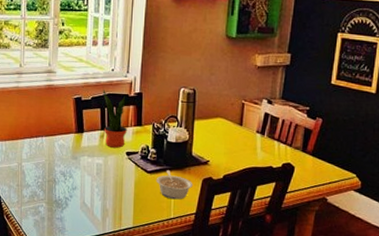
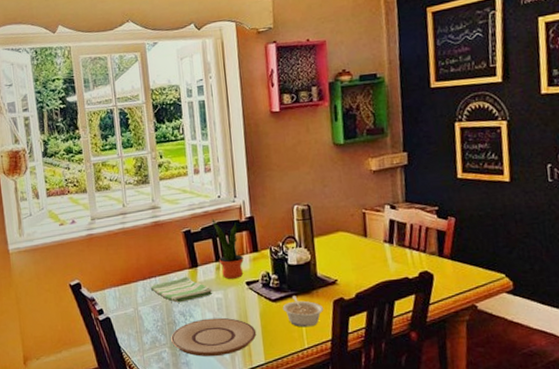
dish towel: none [36,139,94,164] -> present [150,276,213,303]
plate: none [49,180,129,216] -> present [171,317,257,357]

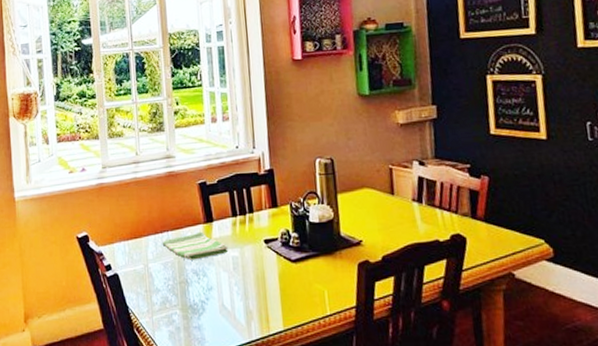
plate: present [171,317,257,357] -> none [182,278,275,320]
potted plant: present [211,218,244,279] -> none [228,170,262,236]
legume: present [282,296,324,328] -> none [302,257,348,292]

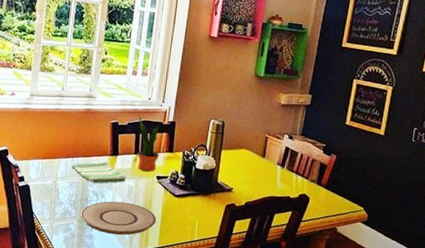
plate: none [182,278,275,320] -> present [81,201,157,235]
potted plant: none [228,170,262,236] -> present [137,116,160,172]

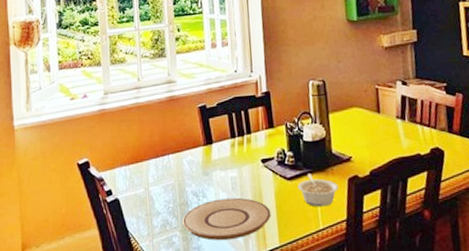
dish towel: present [71,161,126,184] -> none [162,153,228,182]
potted plant: present [137,116,160,172] -> none [227,93,259,157]
legume: none [182,195,217,224] -> present [297,174,339,207]

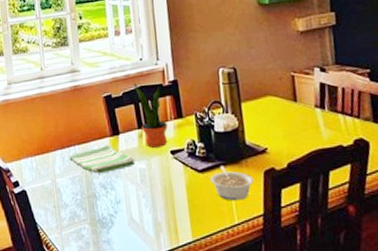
dish towel: none [162,153,228,182] -> present [69,144,136,174]
plate: present [182,197,271,240] -> none [91,190,183,234]
potted plant: none [227,93,259,157] -> present [133,82,168,148]

